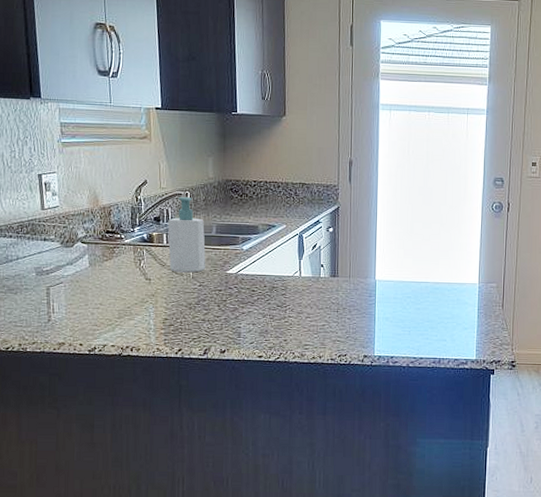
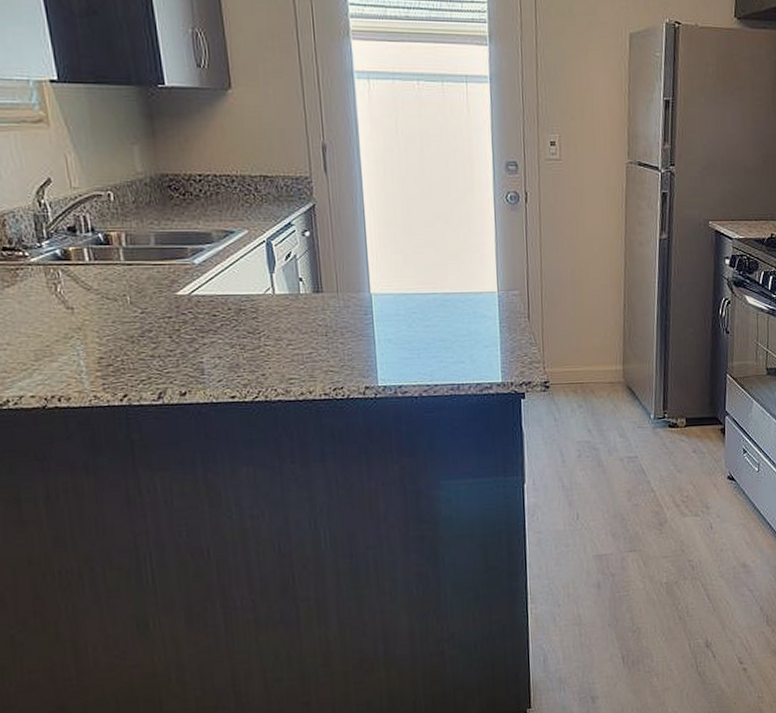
soap bottle: present [168,197,206,273] -> none [87,199,148,297]

